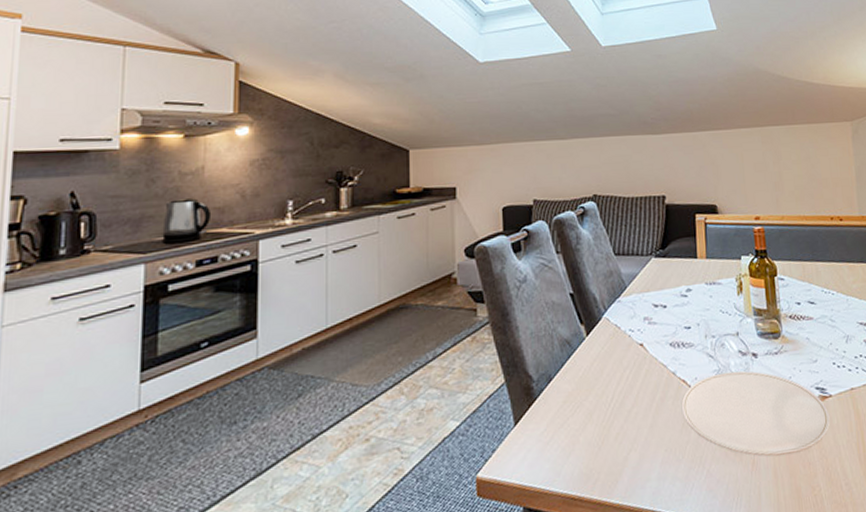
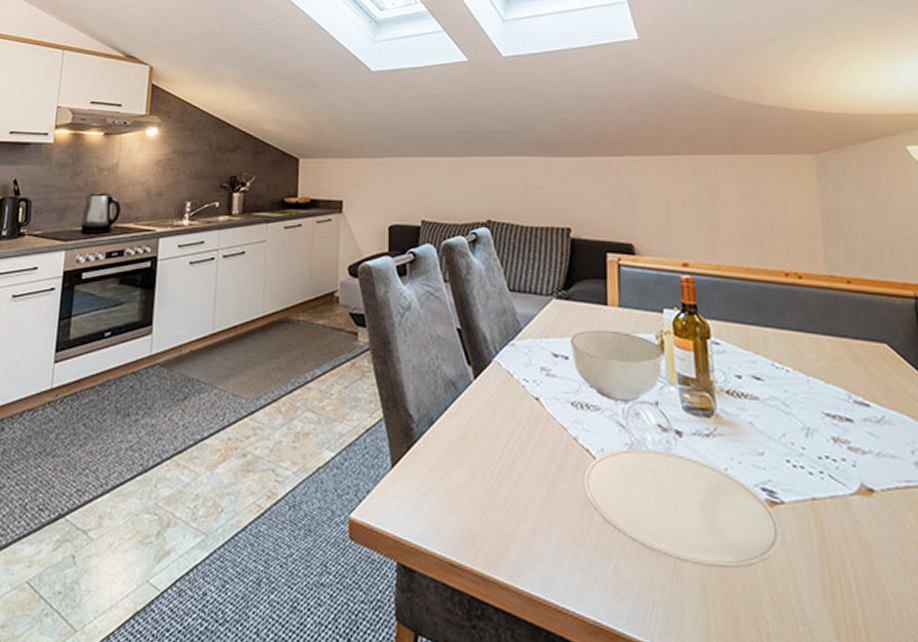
bowl: none [667,279,742,337] -> present [569,330,663,401]

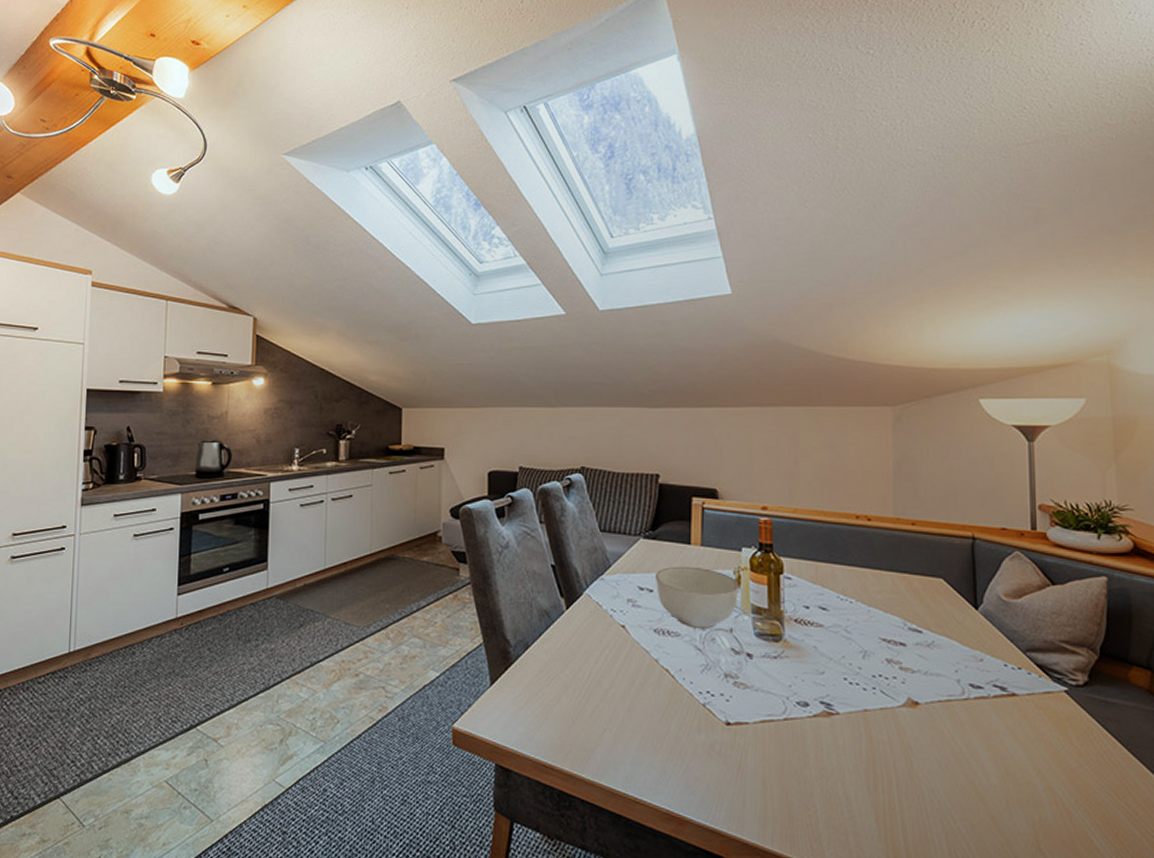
plate: present [583,448,782,569] -> none [662,668,835,768]

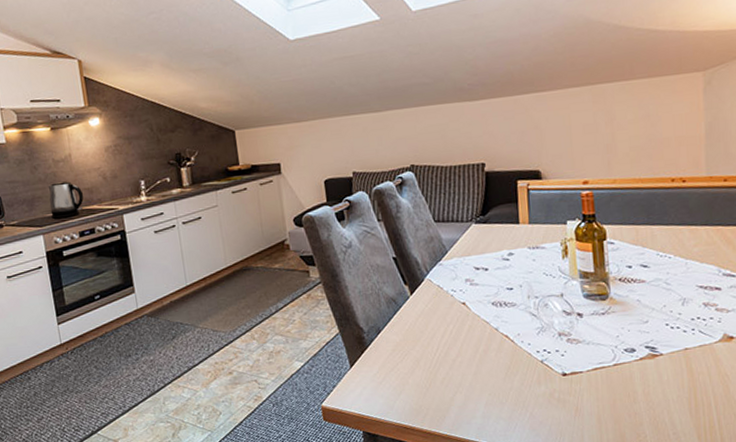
bowl: present [654,566,740,629] -> none [488,243,567,297]

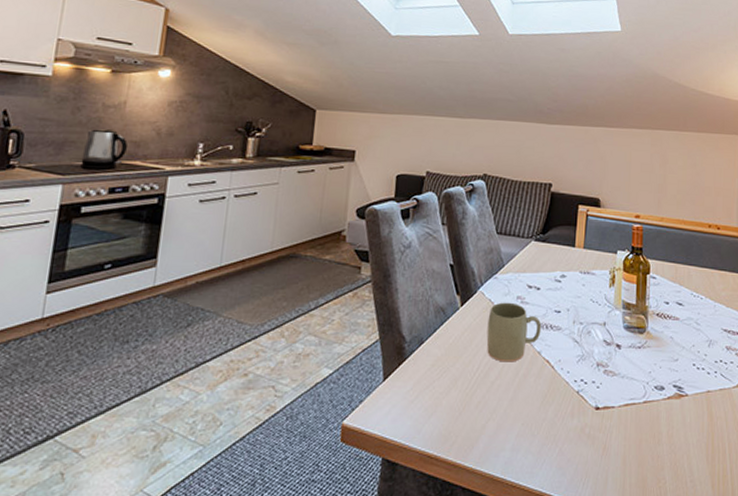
mug: none [439,285,496,341] -> present [486,302,542,362]

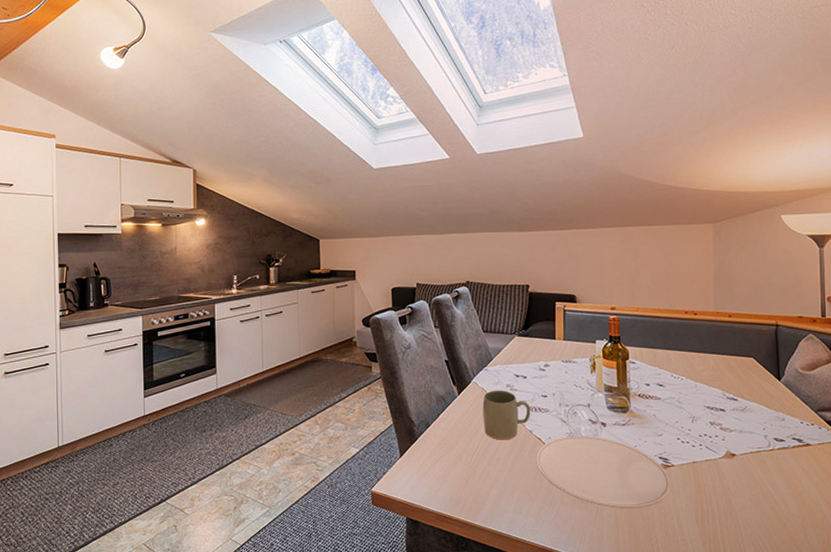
kettle: present [80,128,128,171] -> none [152,270,183,303]
plate: none [542,359,684,446] -> present [536,436,671,509]

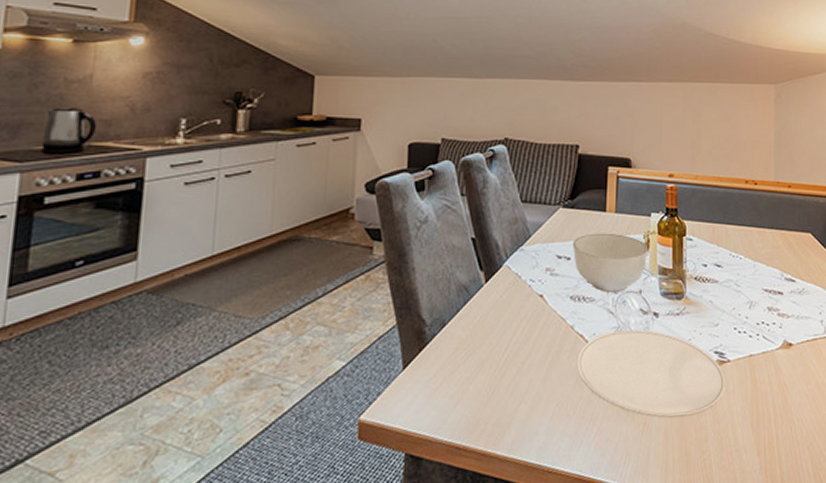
kettle: none [152,270,183,303] -> present [41,106,98,155]
mug: present [482,390,531,440] -> none [514,275,574,340]
bowl: none [527,357,595,405] -> present [572,233,649,292]

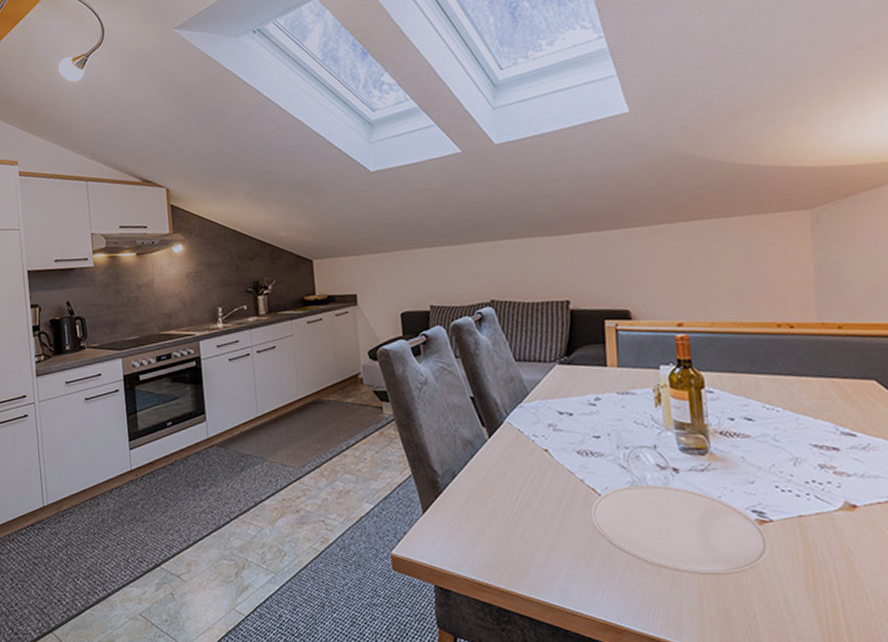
kettle: present [41,106,98,155] -> none [129,305,163,344]
bowl: present [572,233,649,292] -> none [573,388,660,447]

